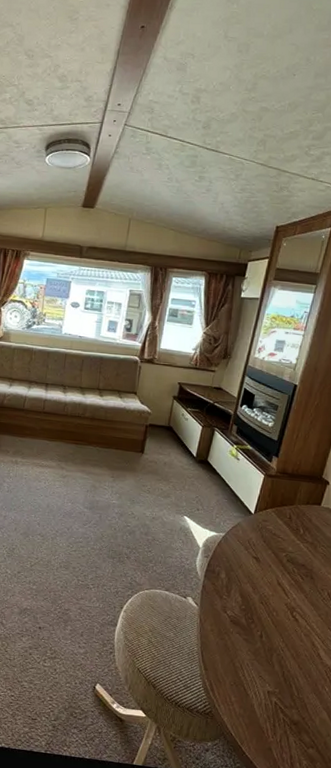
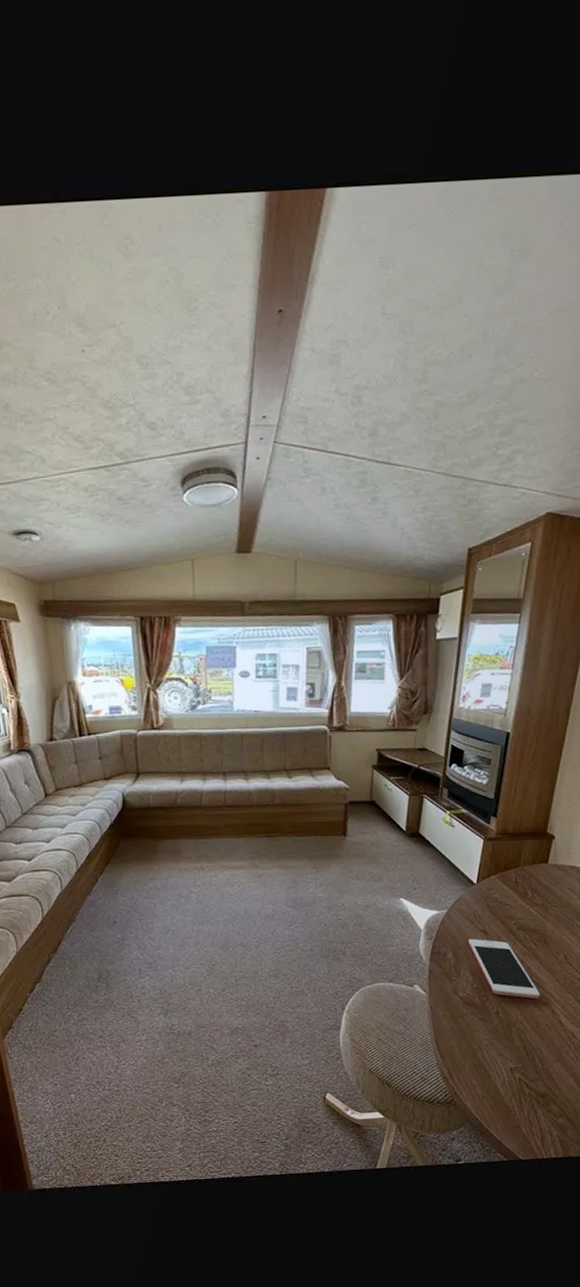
cell phone: none [241,563,303,630] -> present [468,938,540,999]

